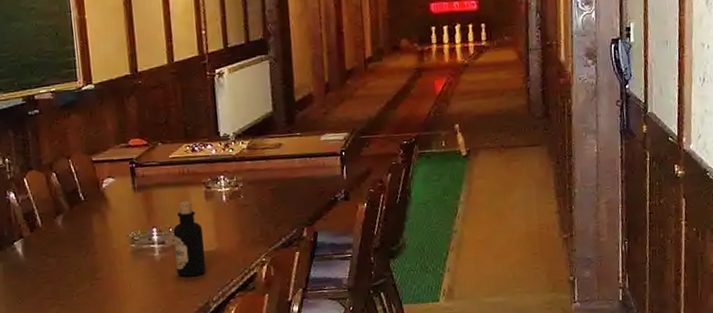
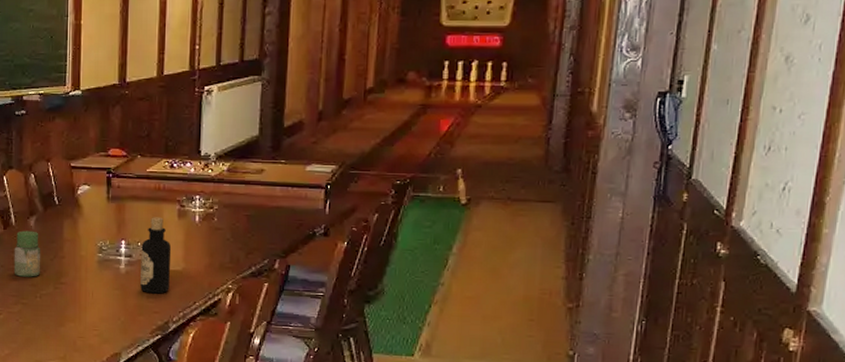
jar: none [43,230,75,278] -> present [14,230,41,277]

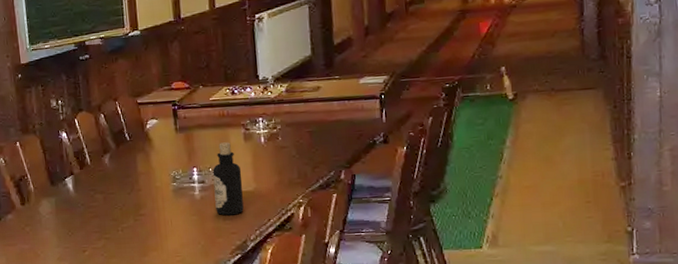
jar: present [14,230,41,277] -> none [92,168,120,213]

